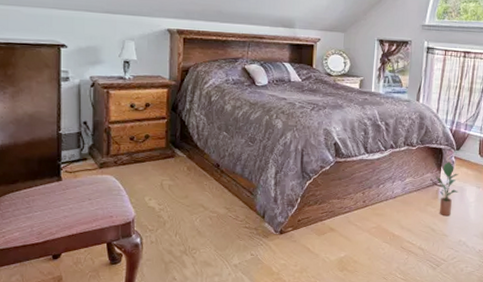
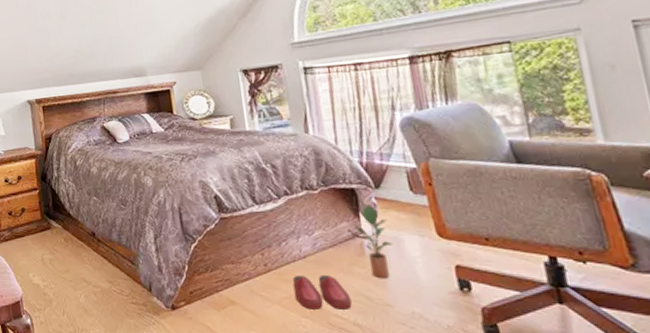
slippers: none [381,210,421,237] -> present [293,274,352,310]

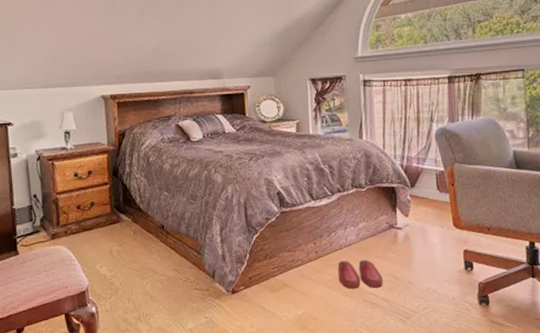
potted plant: present [353,204,392,279] -> none [391,201,419,262]

